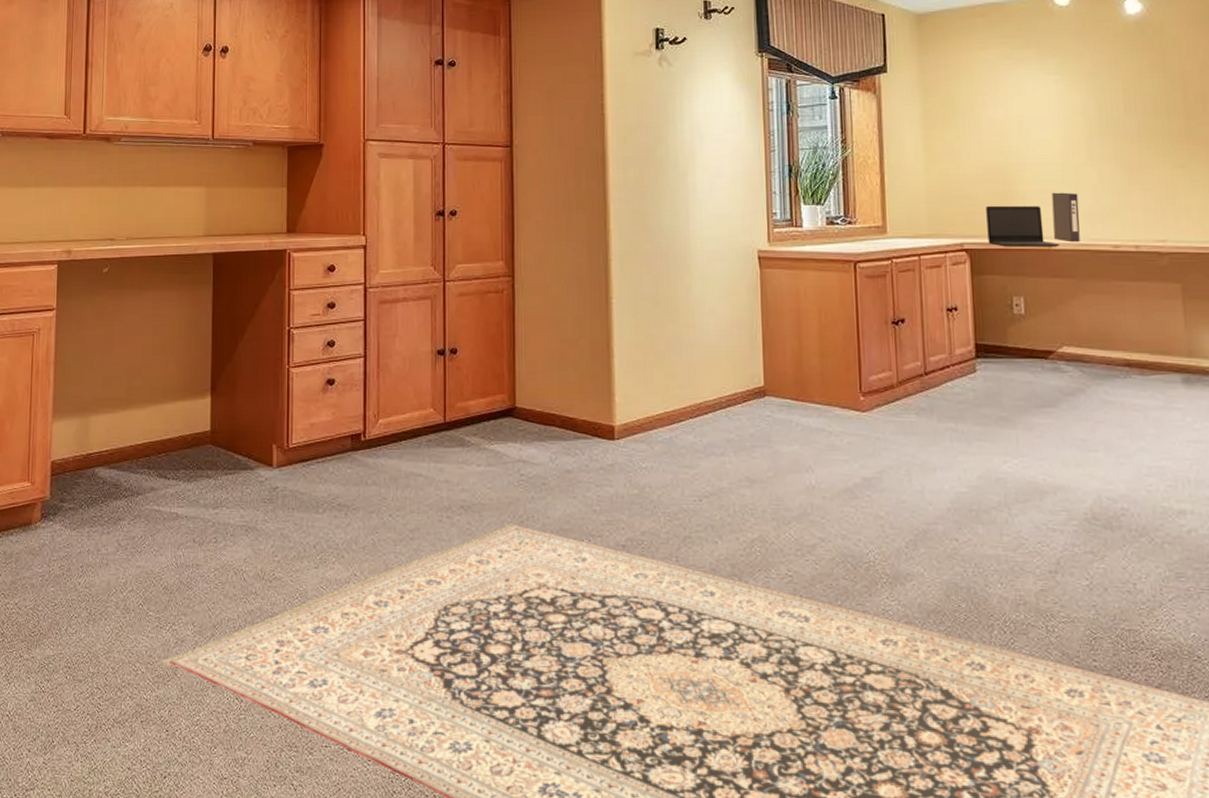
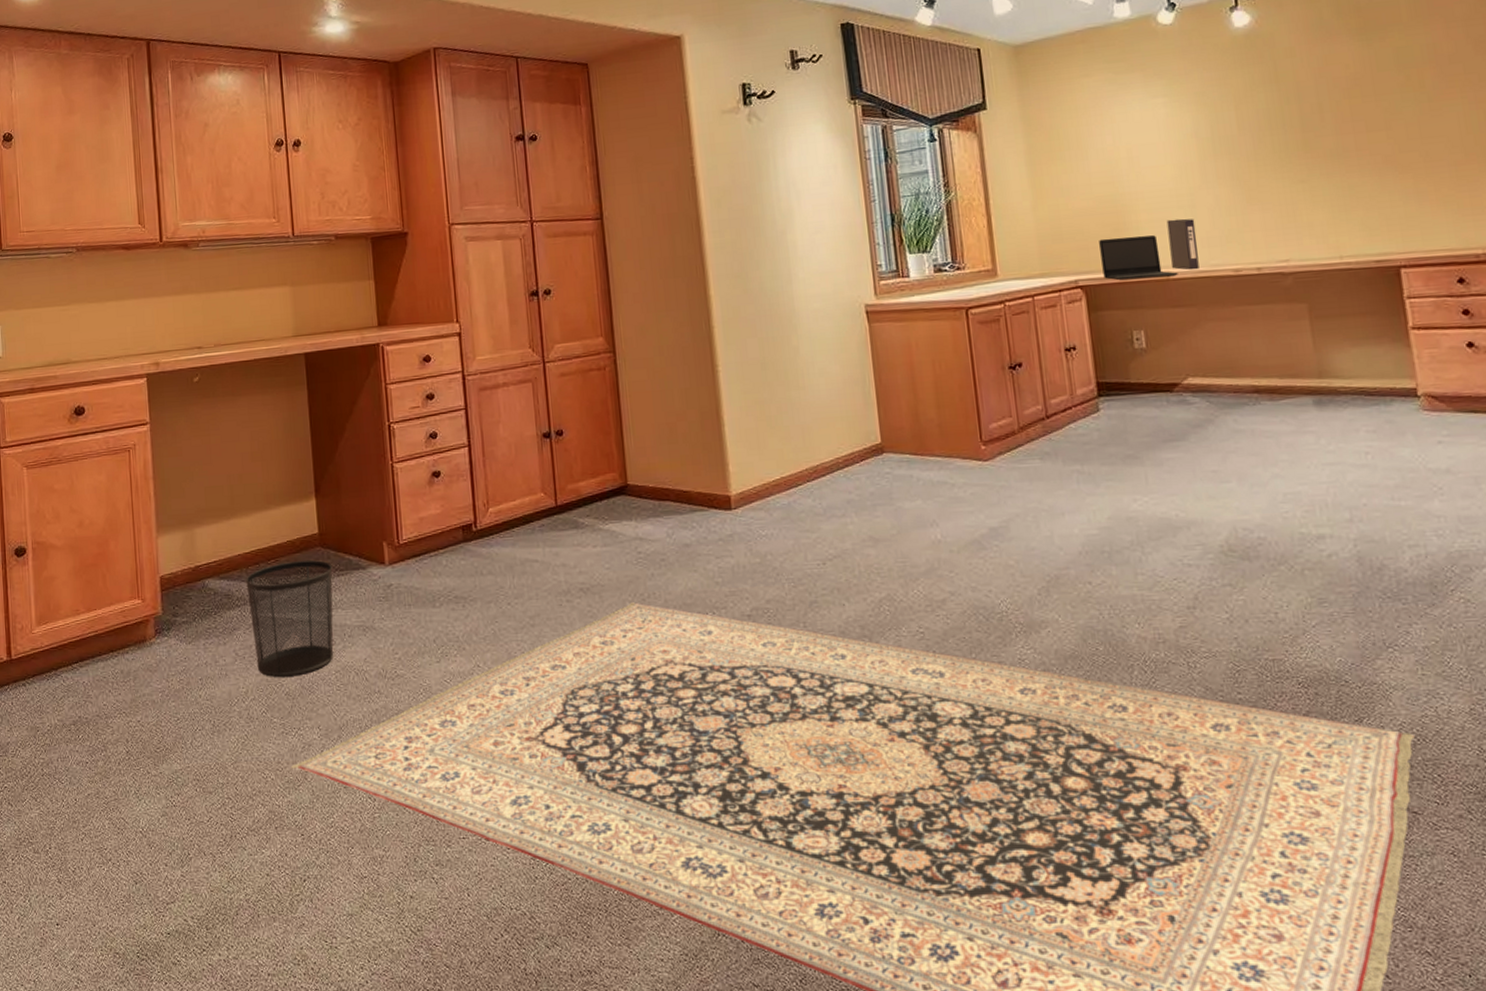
waste bin: none [135,457,221,571] -> present [246,560,334,677]

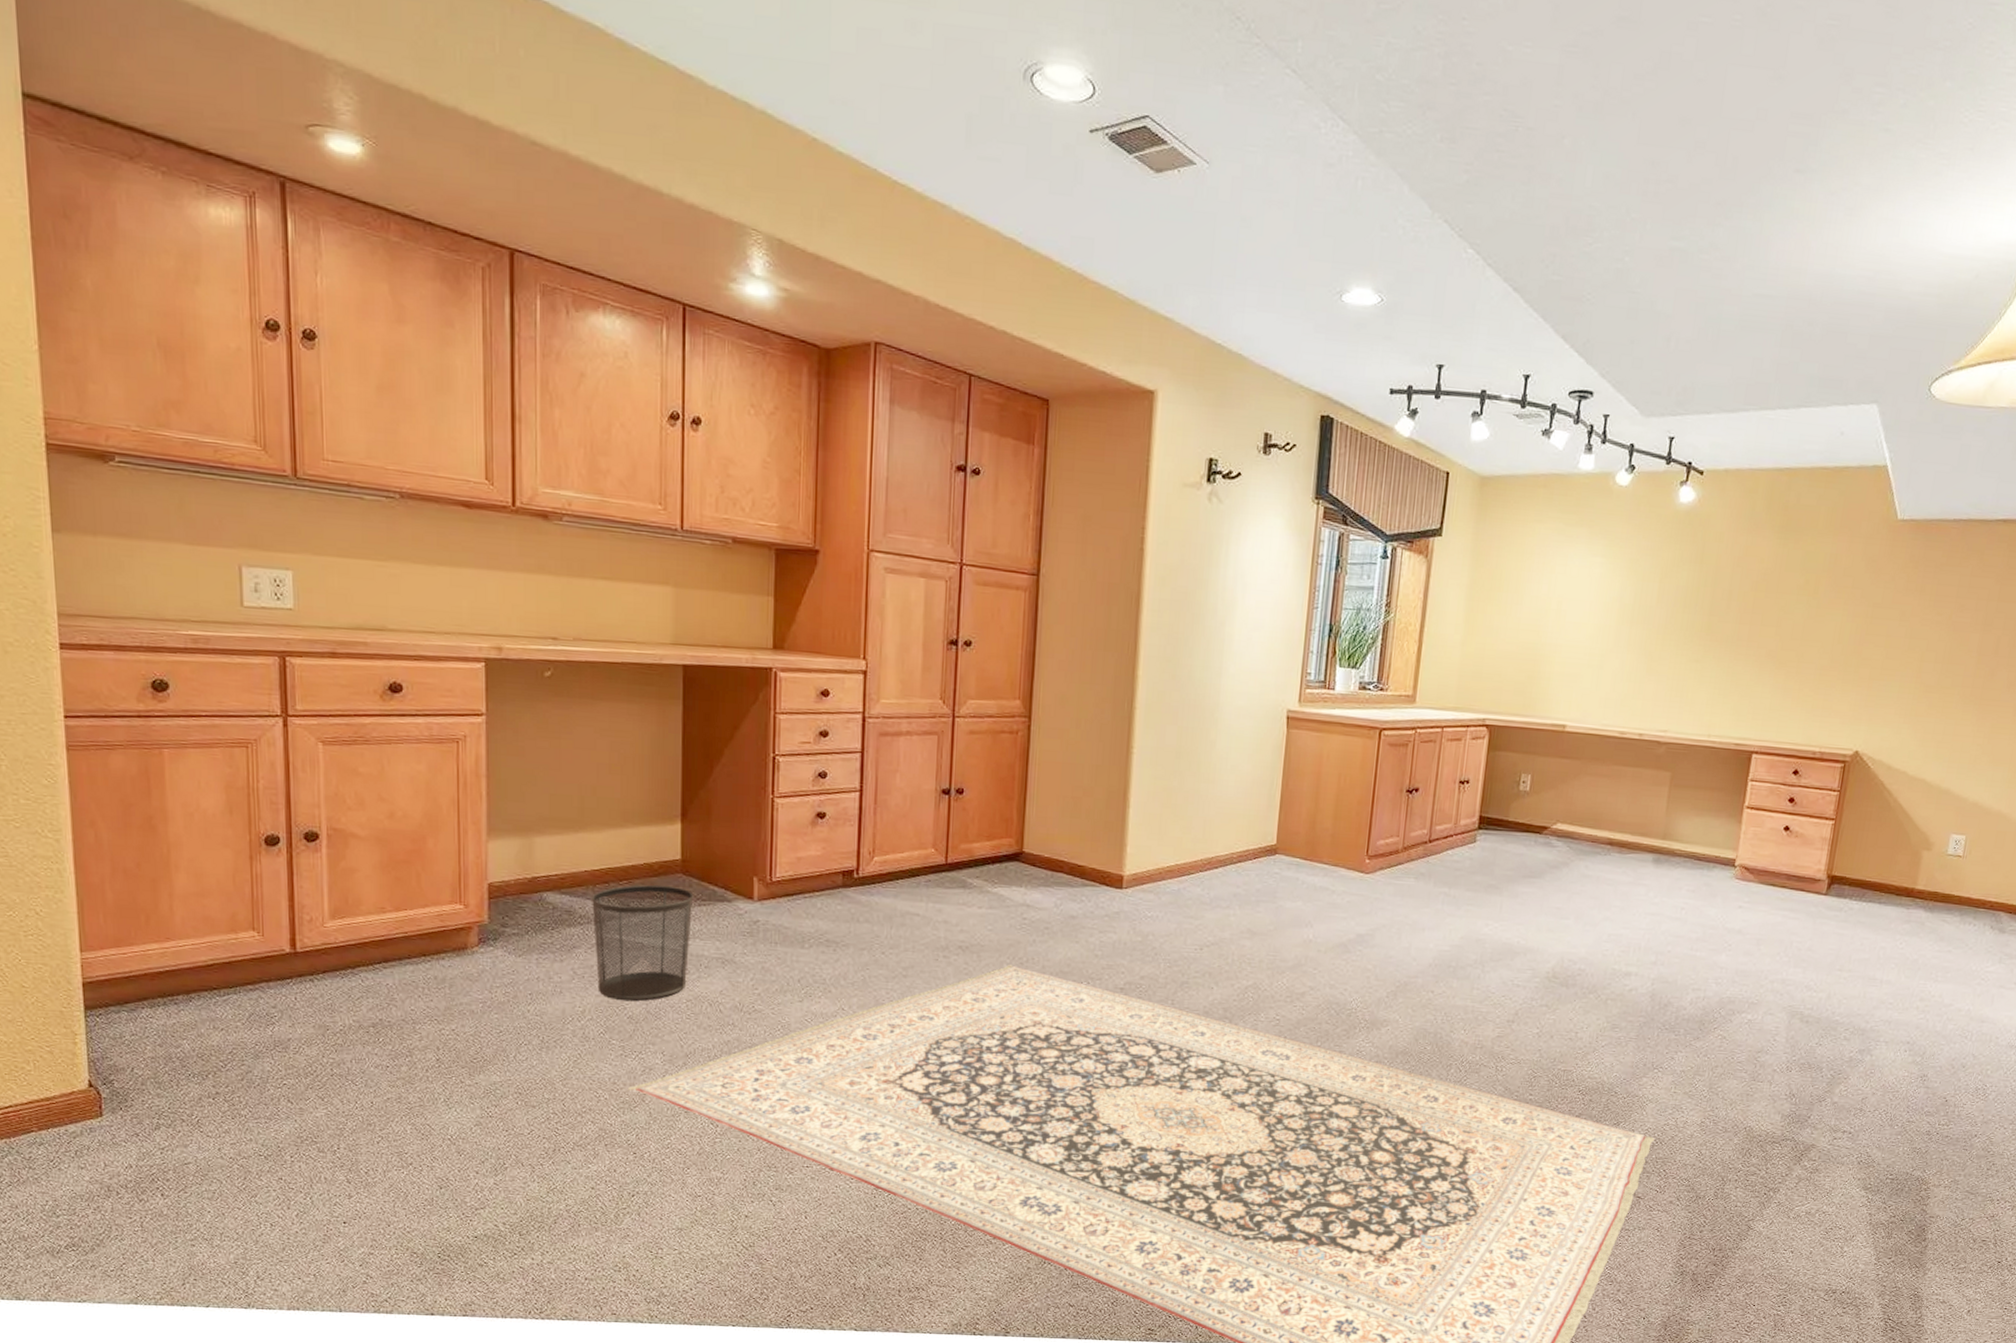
laptop: present [1099,235,1178,281] -> none [1508,683,1573,730]
binder: present [1166,218,1200,271] -> none [1568,675,1599,727]

